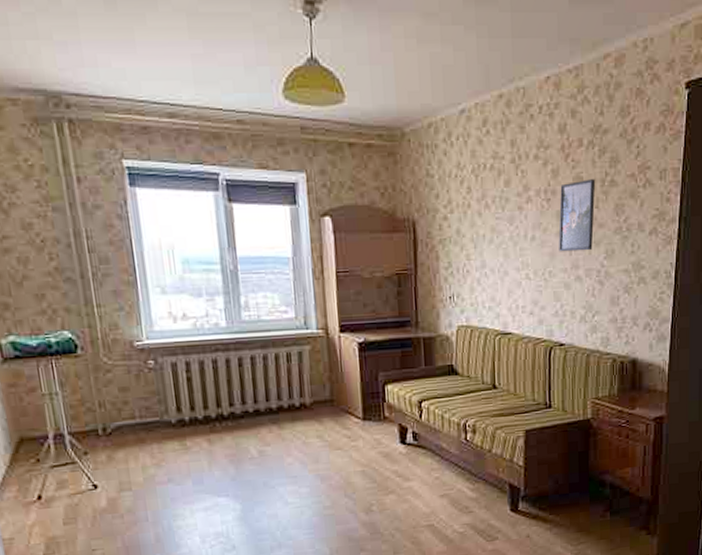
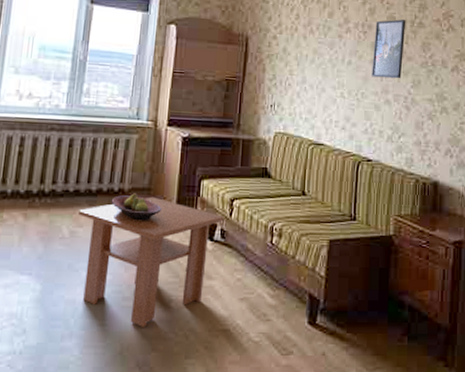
coffee table: none [263,407,414,532] -> present [79,196,224,327]
fruit bowl: none [294,406,348,434] -> present [111,193,161,221]

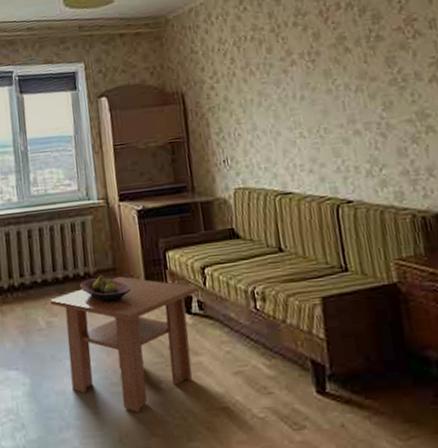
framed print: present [371,19,406,79] -> none [323,37,368,109]

